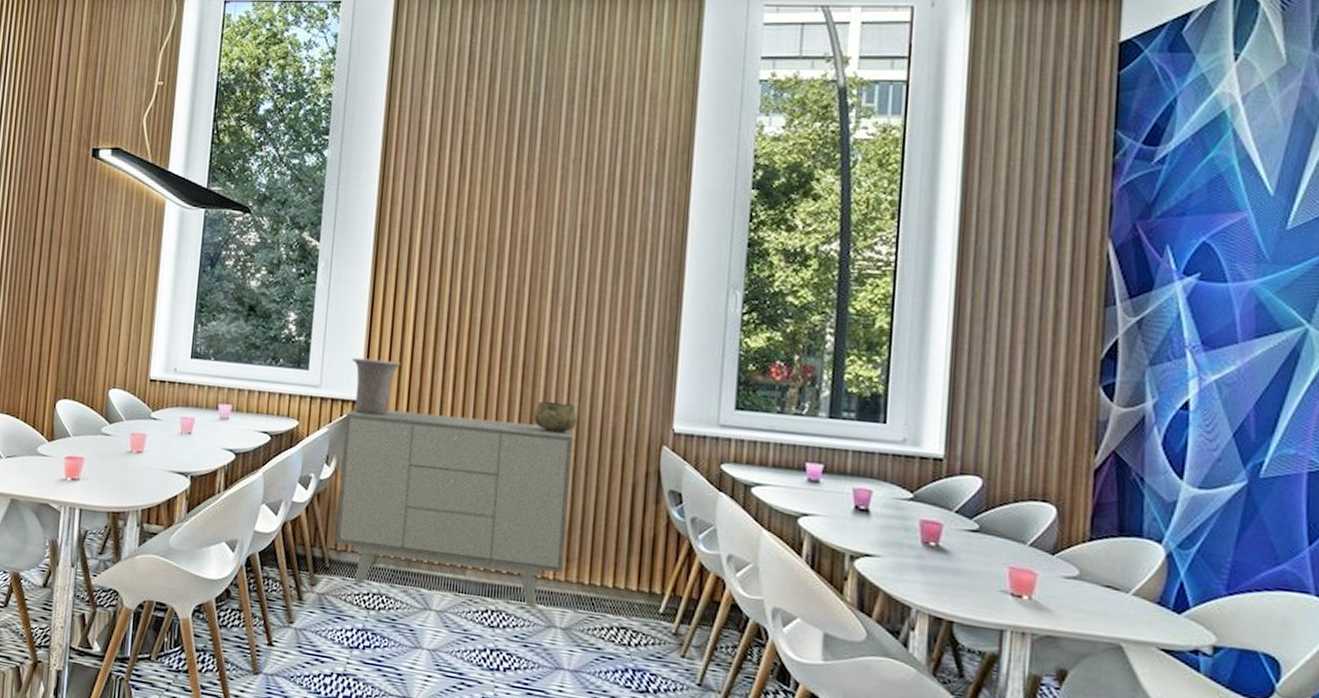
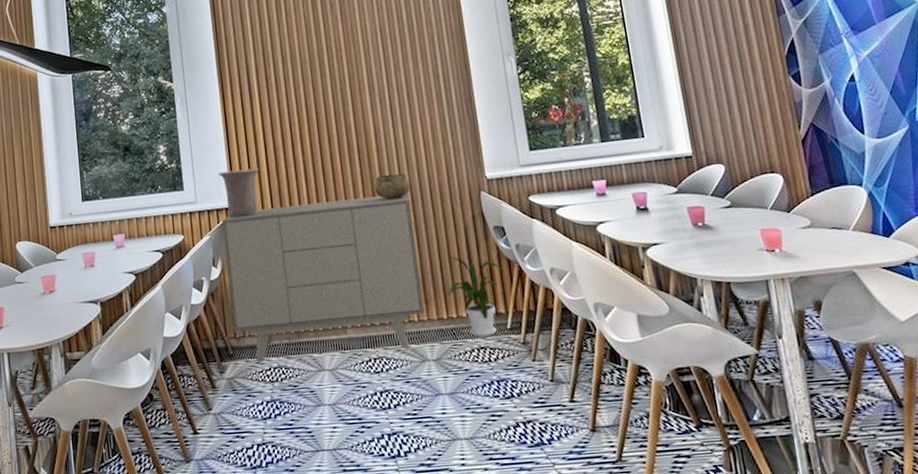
house plant: none [594,514,671,617] -> present [447,256,505,337]

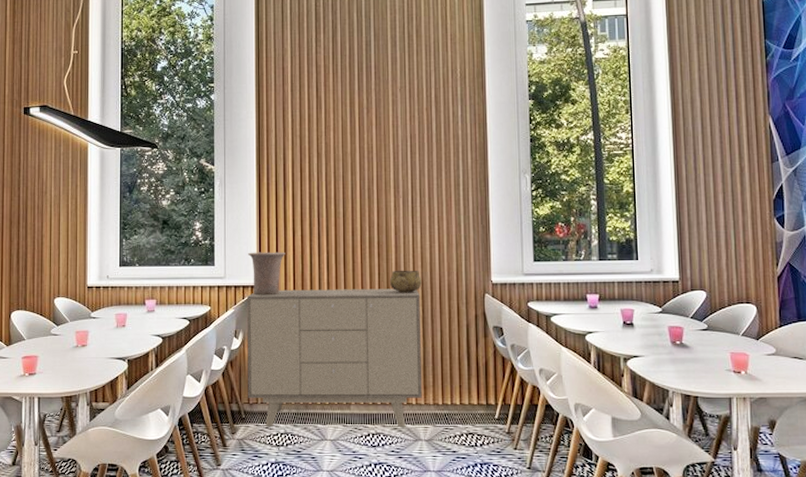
house plant: present [447,256,505,337] -> none [444,349,498,424]

